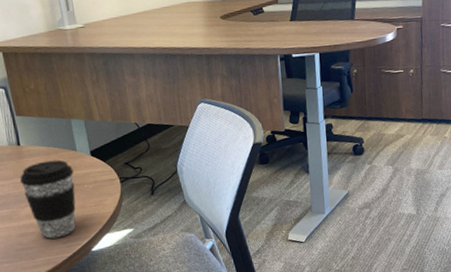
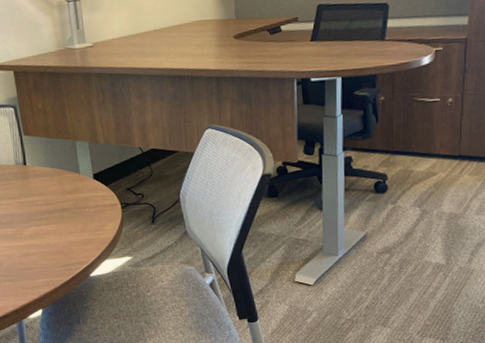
coffee cup: present [20,159,76,239] -> none [25,181,77,261]

